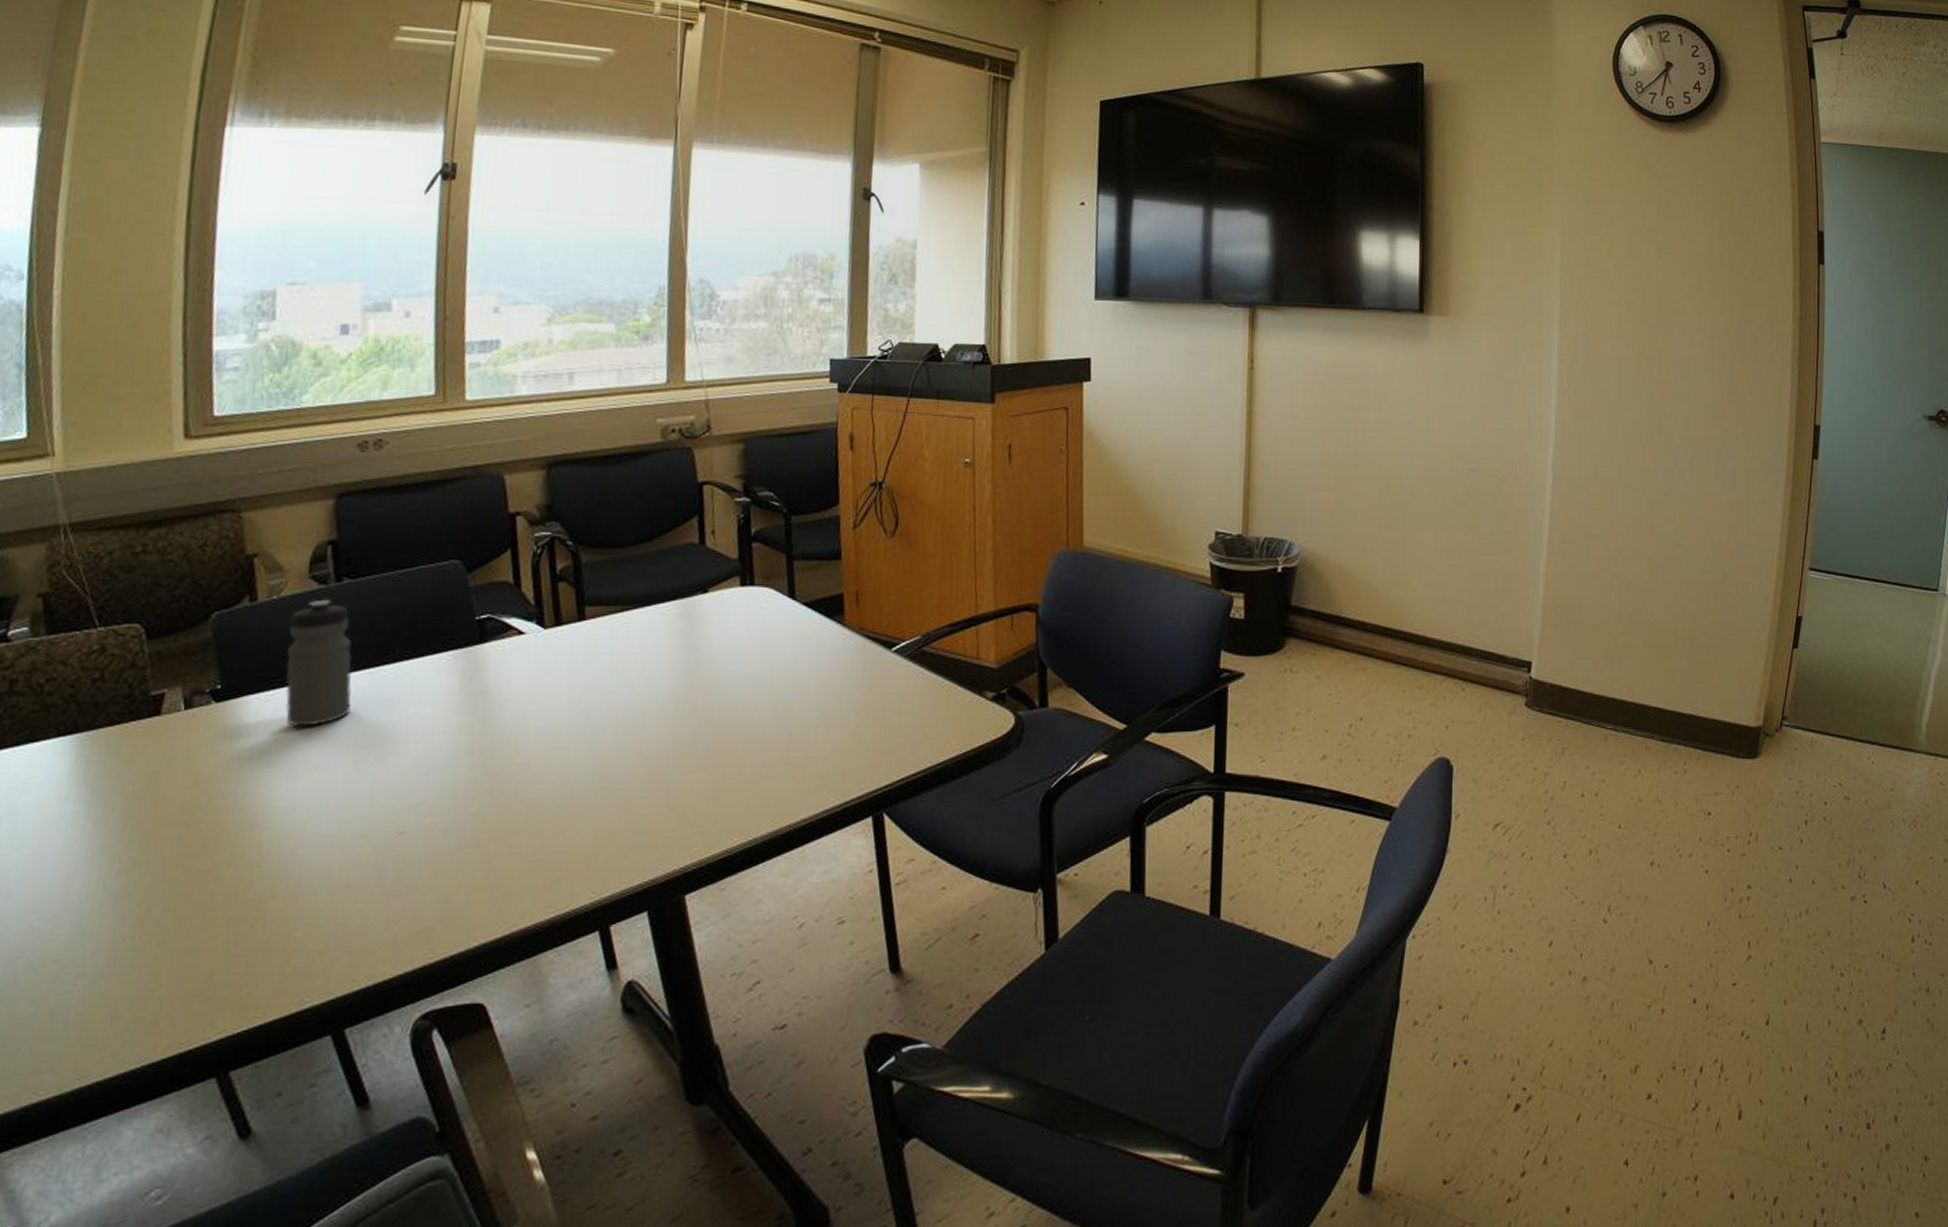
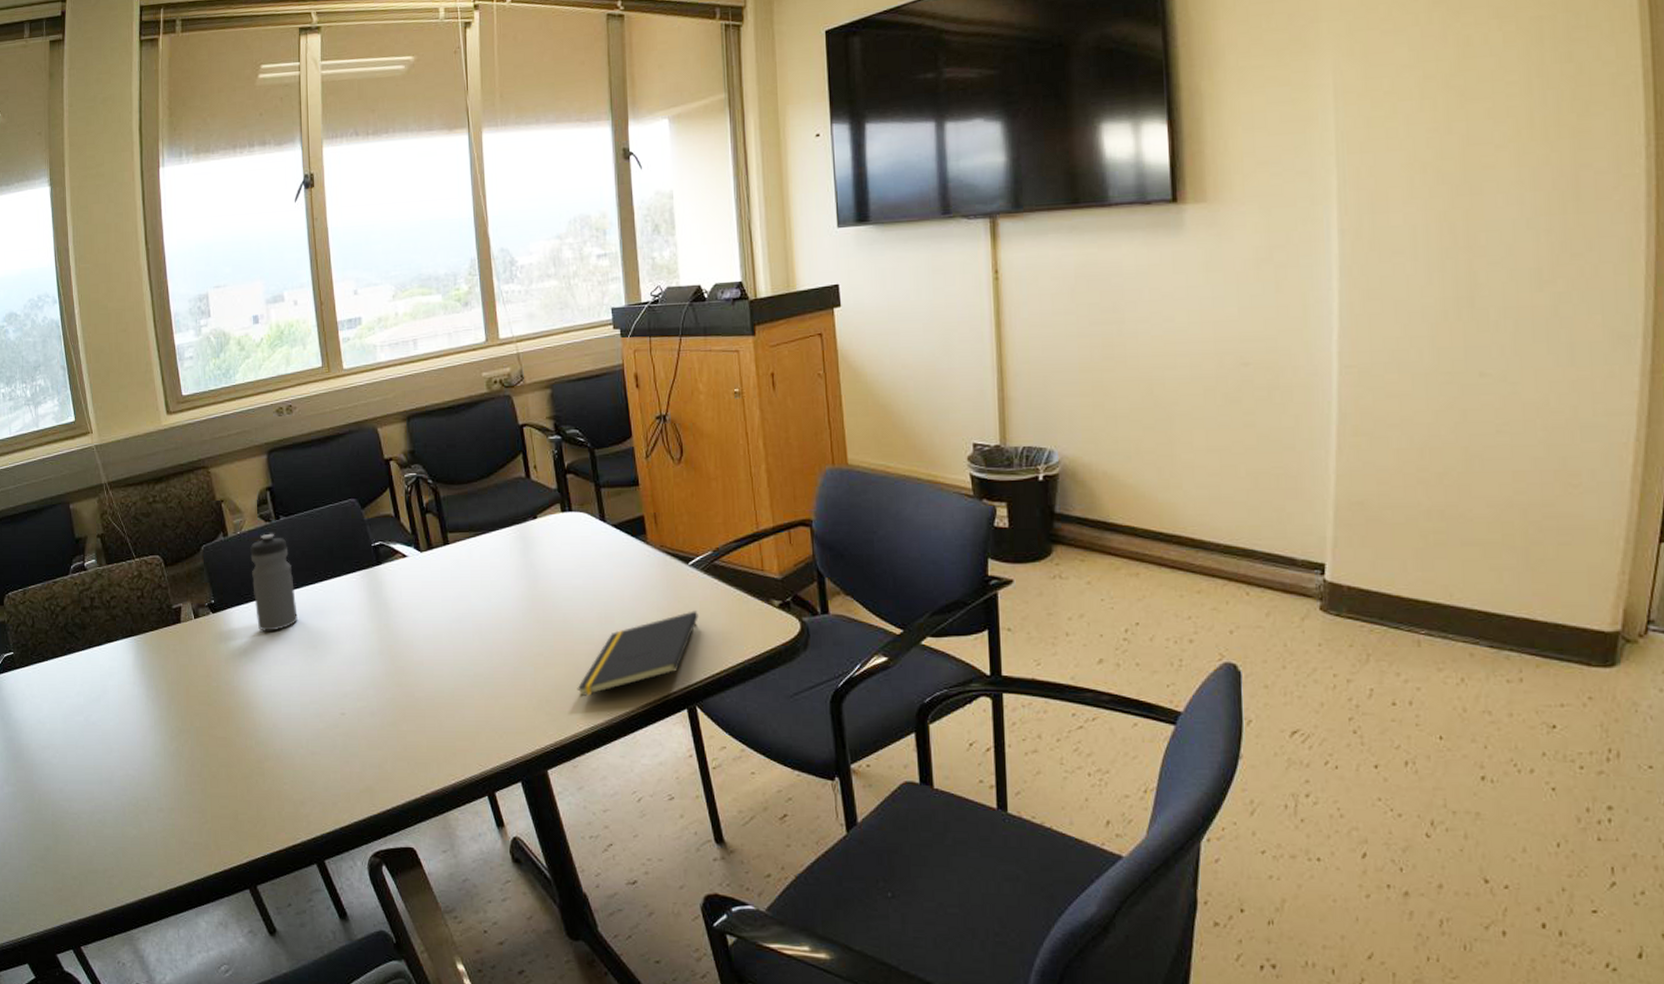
notepad: none [736,703,897,805] -> present [577,611,698,697]

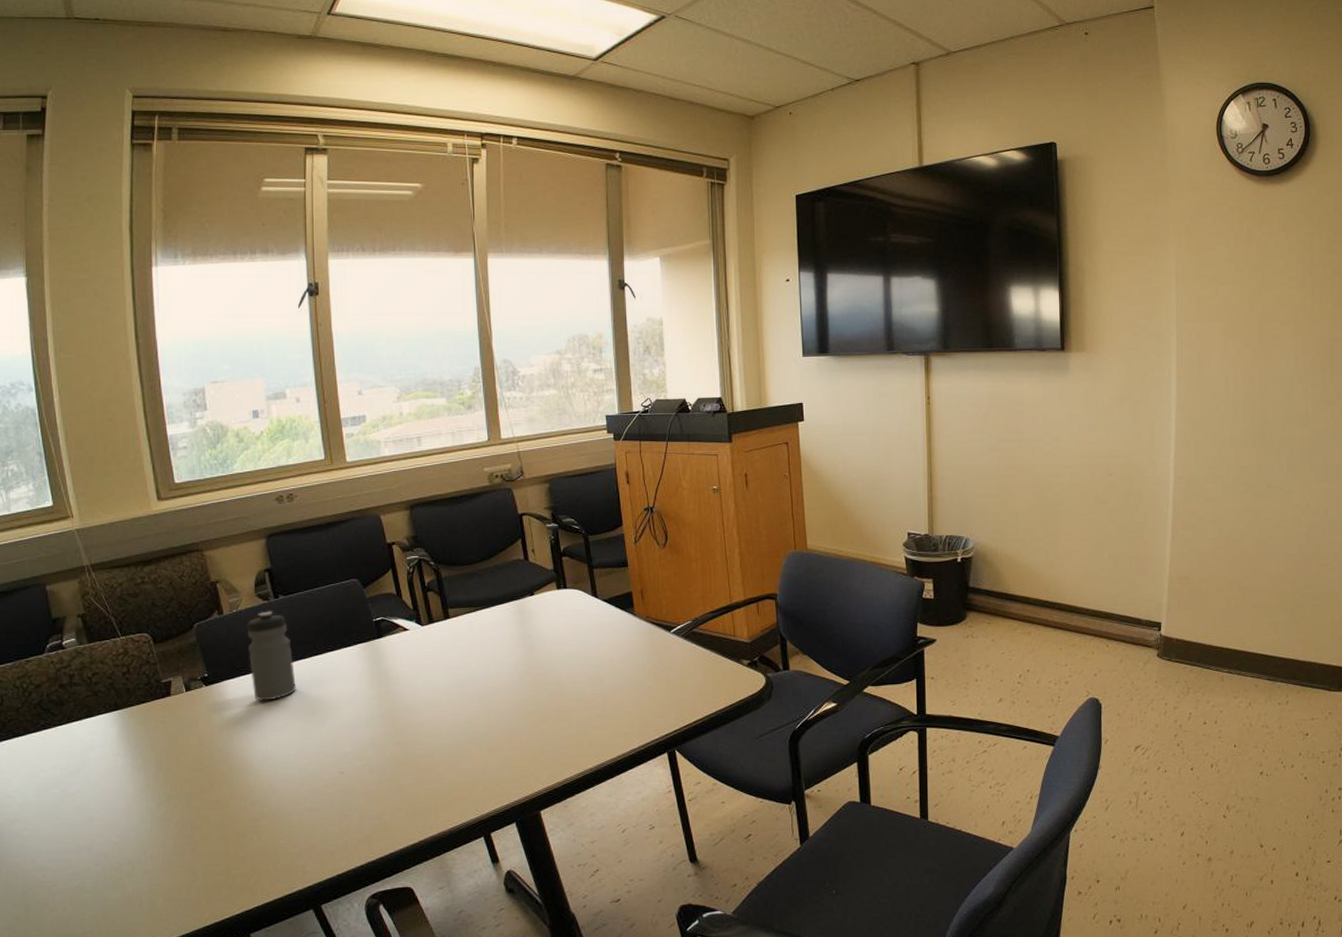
notepad: present [577,611,698,697] -> none [569,670,678,747]

